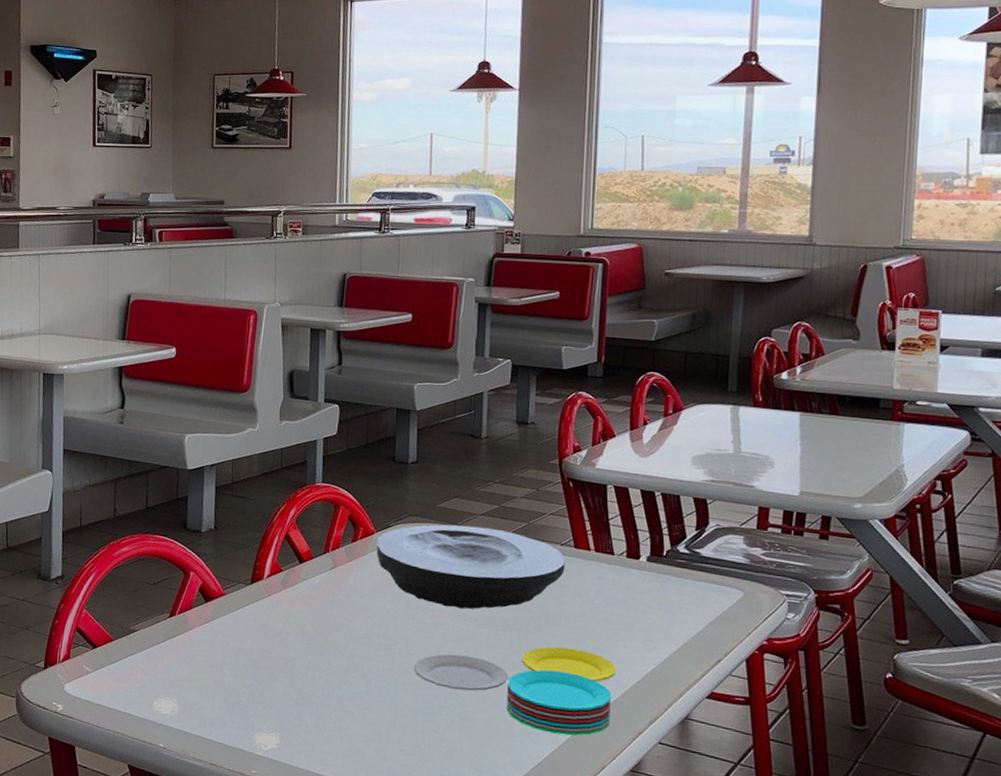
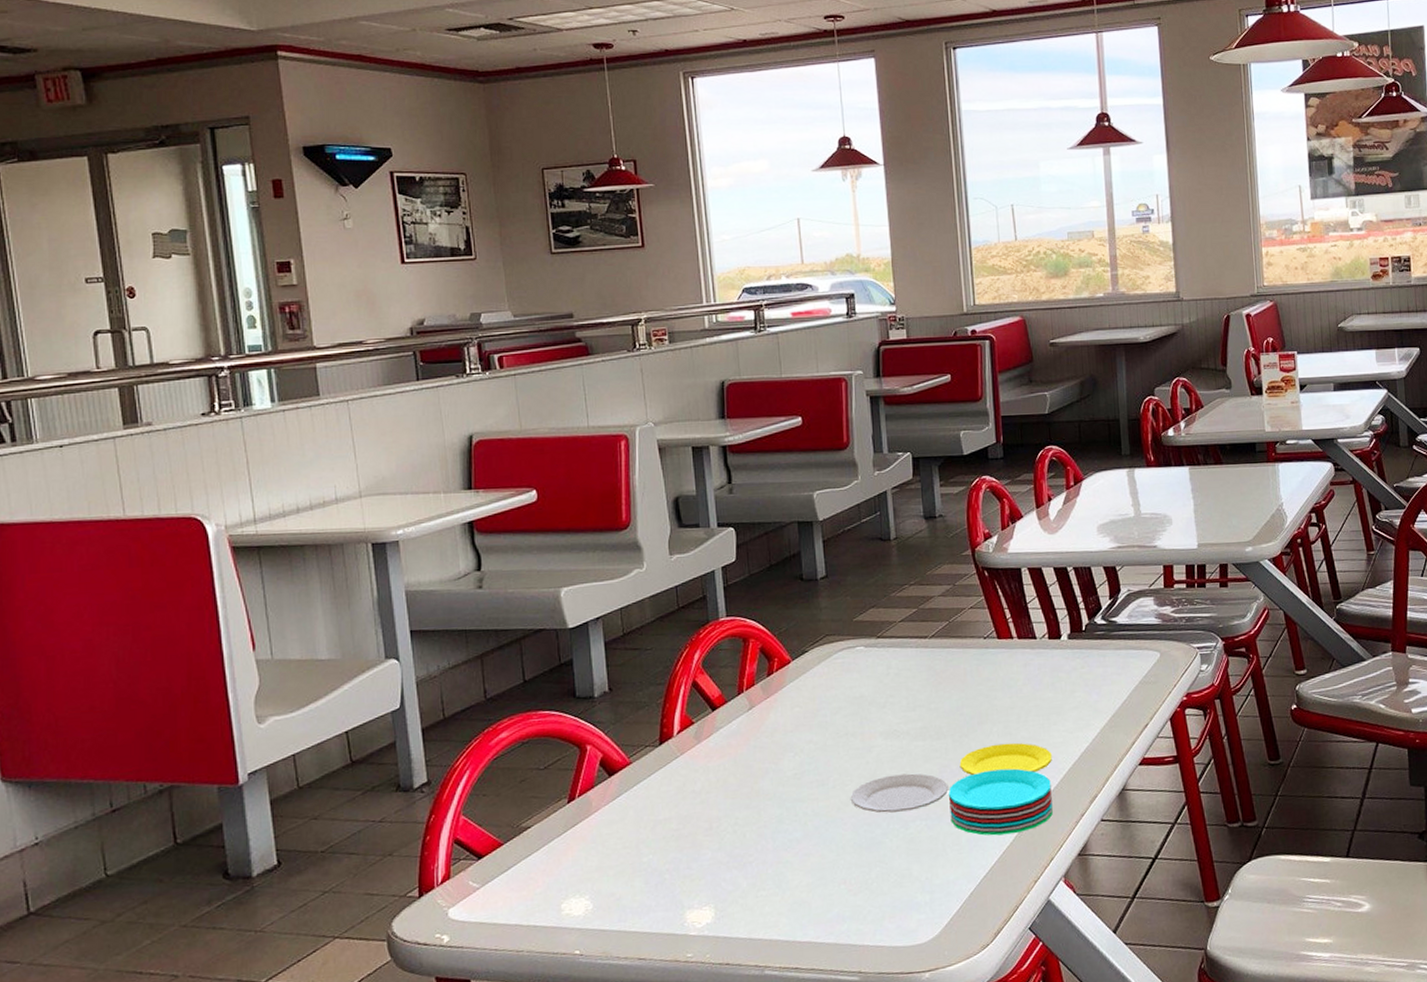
plate: present [376,524,566,609] -> none [794,633,991,727]

